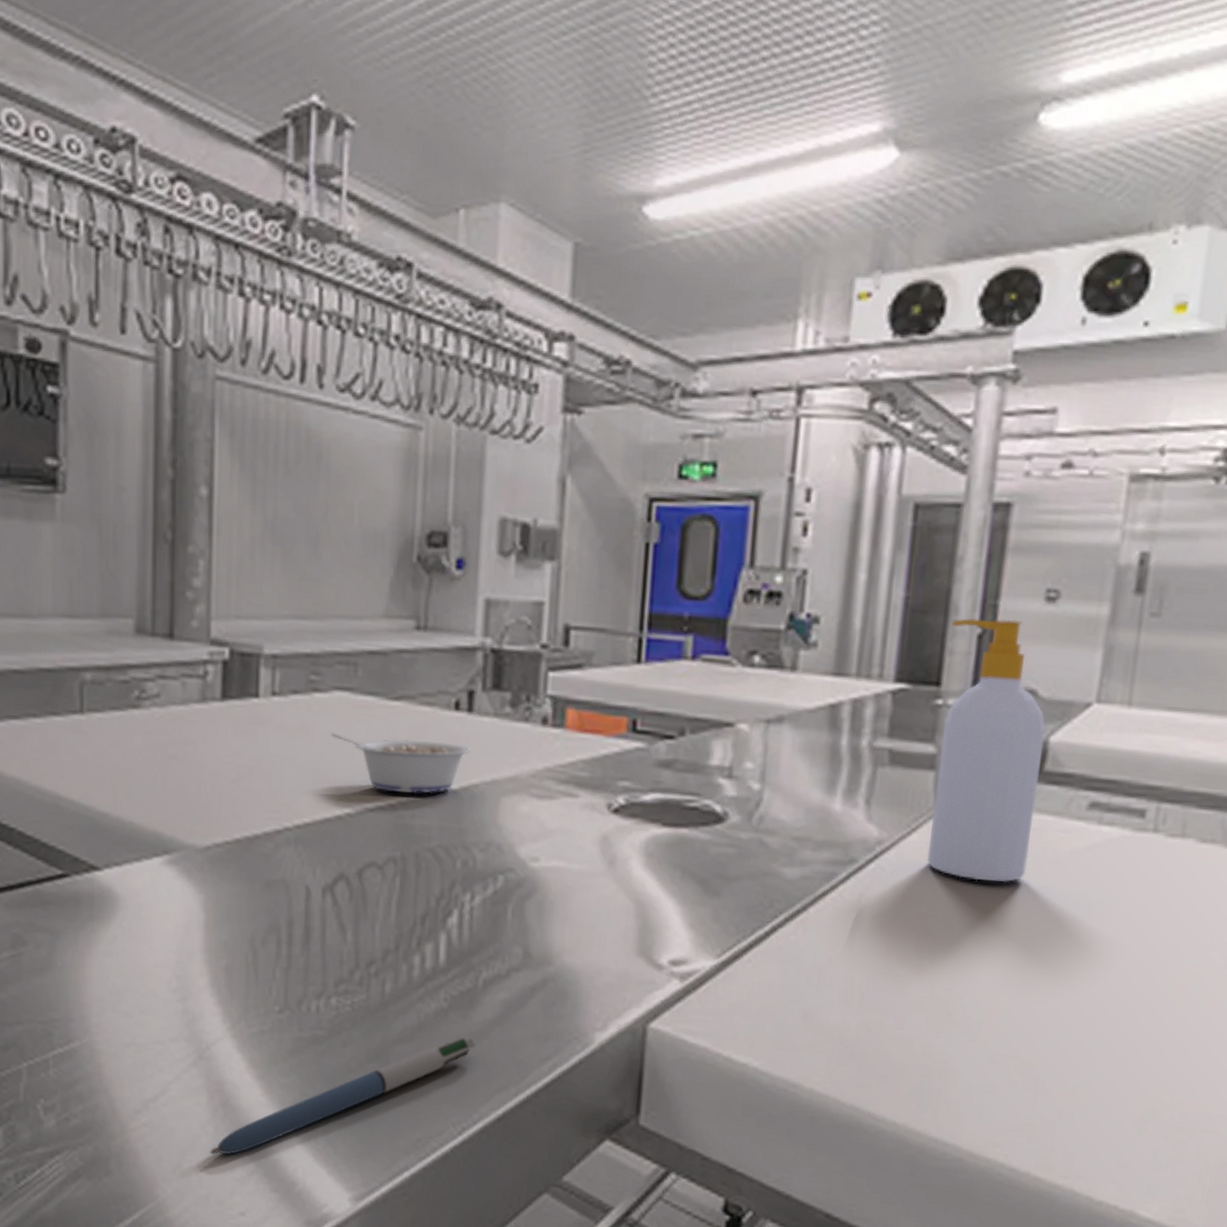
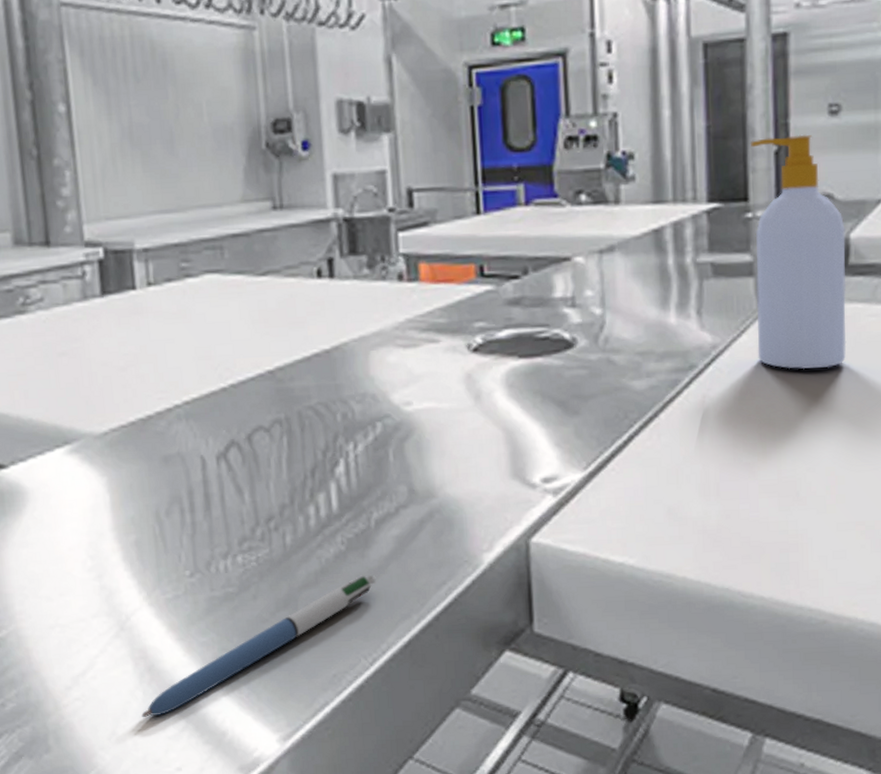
legume: present [331,732,470,794] -> none [207,307,336,360]

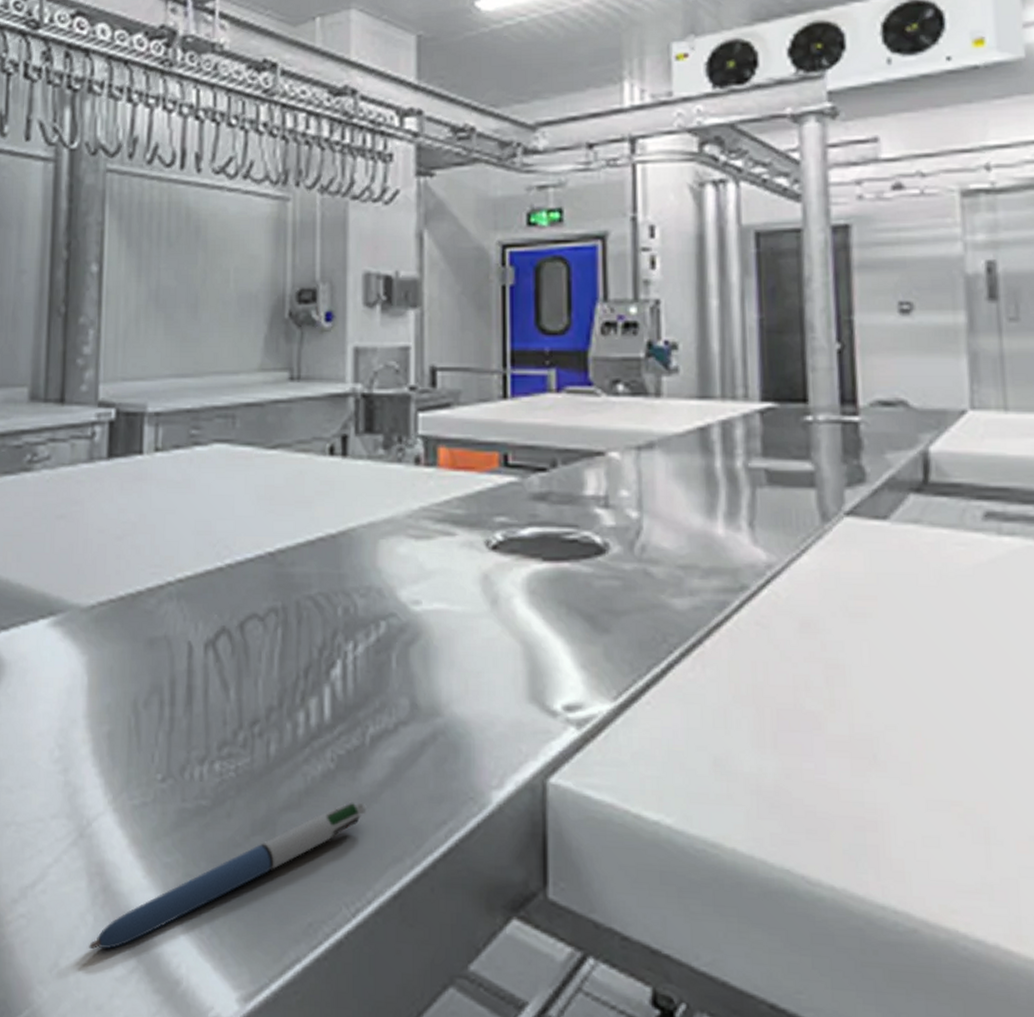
soap bottle: present [751,134,847,370] -> none [810,333,930,604]

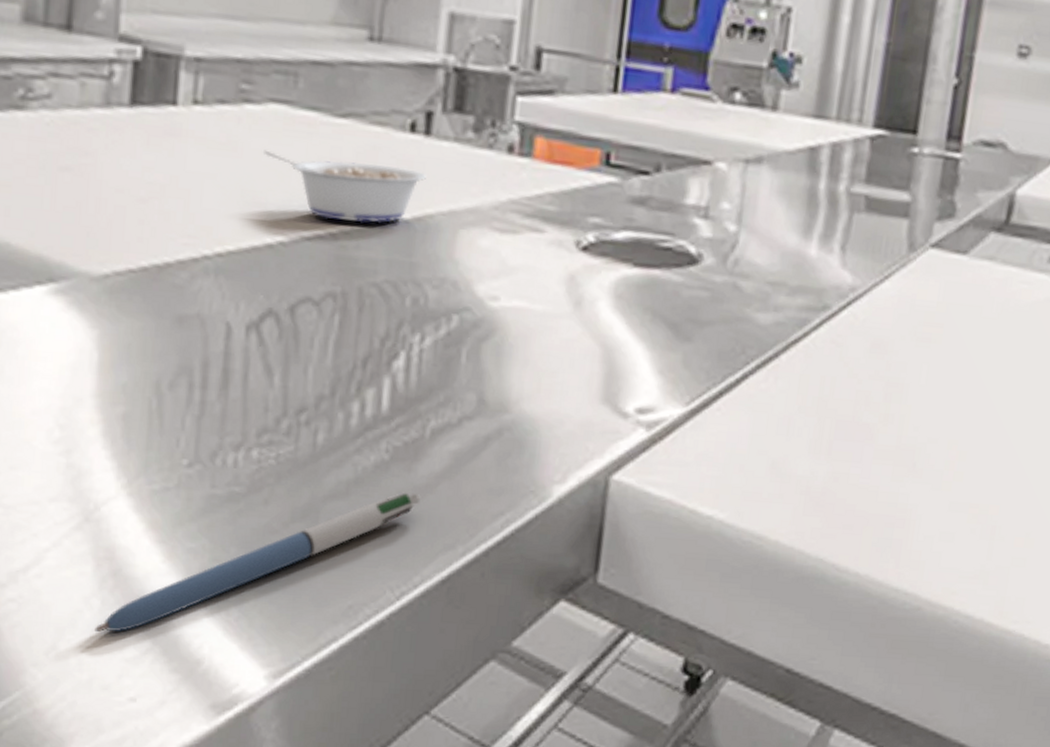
legume: none [211,484,346,541] -> present [264,150,426,223]

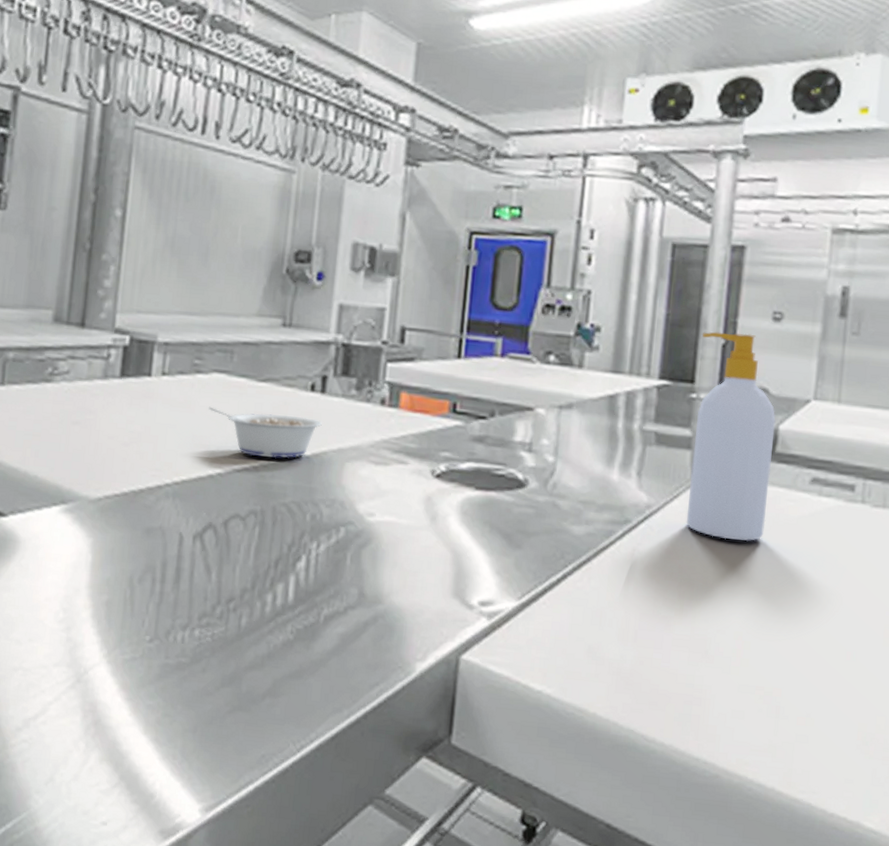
pen: present [94,492,421,633] -> none [80,665,316,769]
soap bottle: none [898,68,1014,333] -> present [686,332,776,542]

